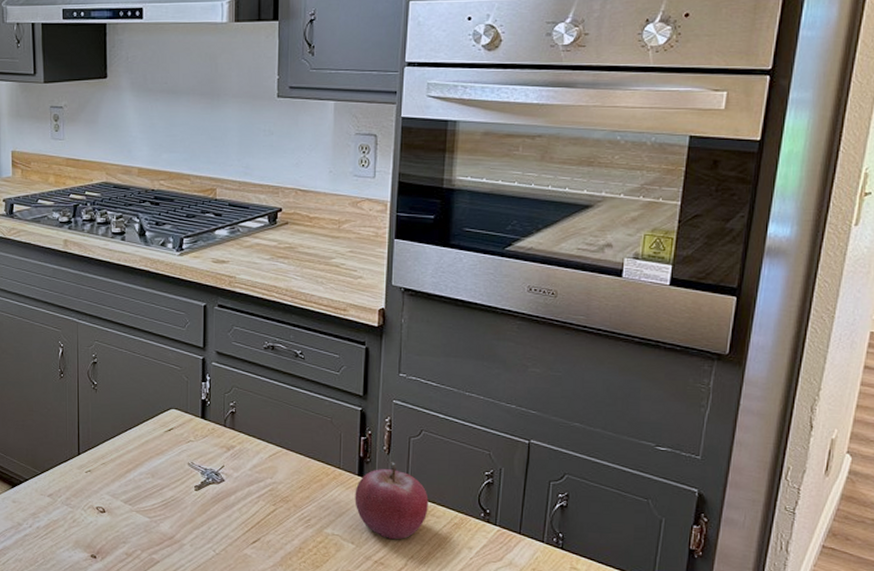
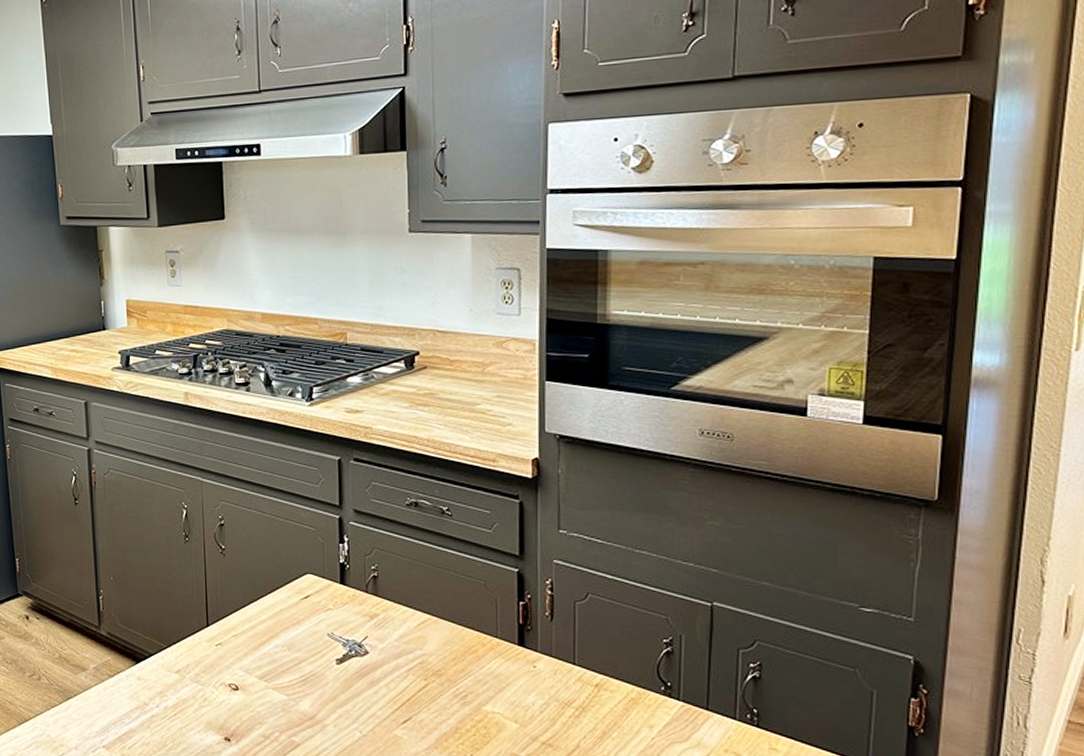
fruit: present [355,462,429,540] -> none [515,629,600,718]

